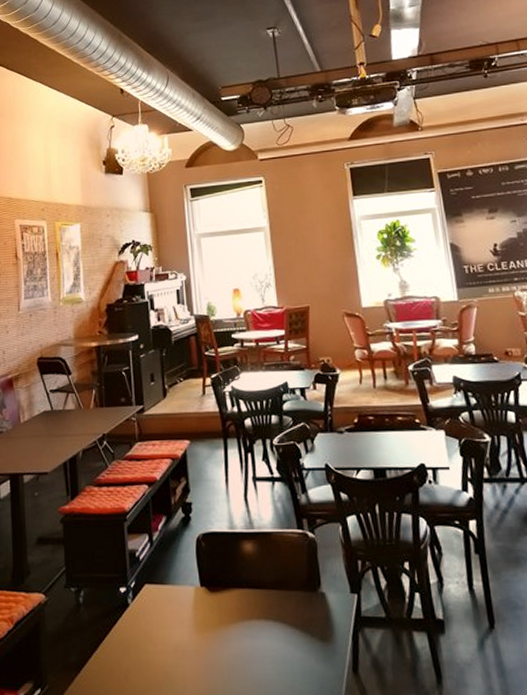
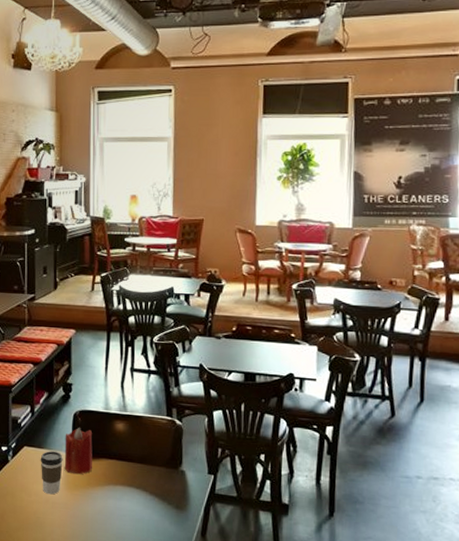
coffee cup: none [164,586,190,641] -> present [40,450,63,495]
candle: none [189,553,224,612] -> present [64,427,93,475]

